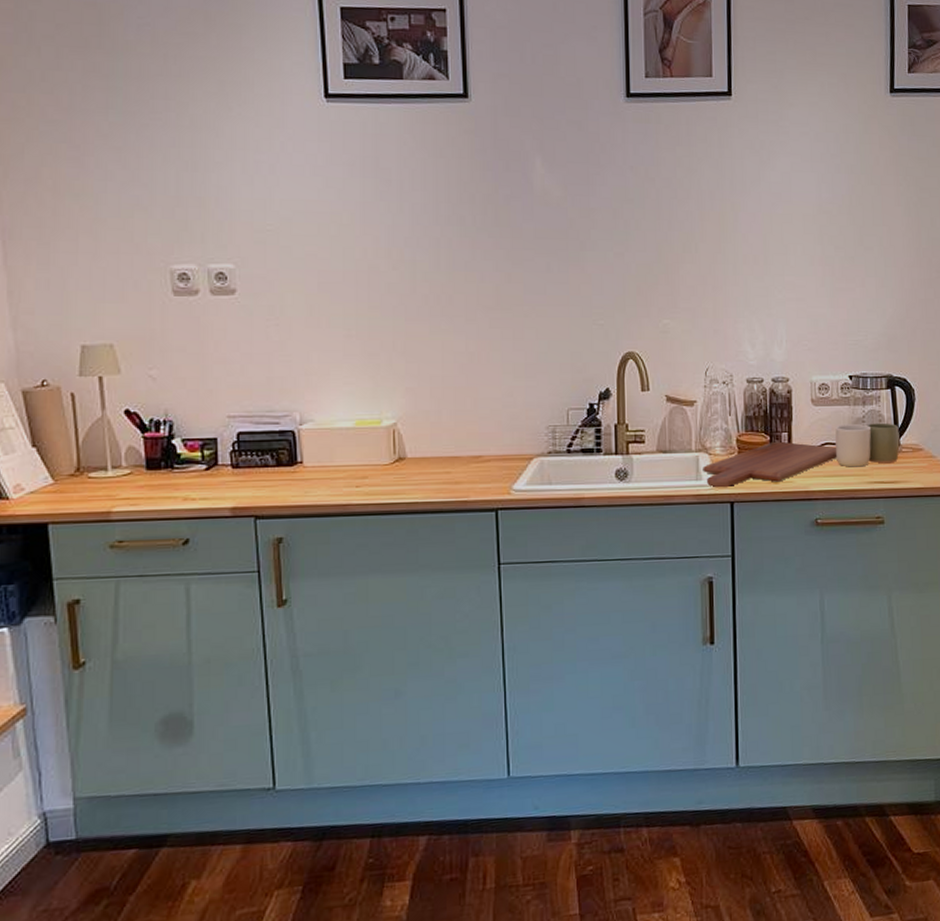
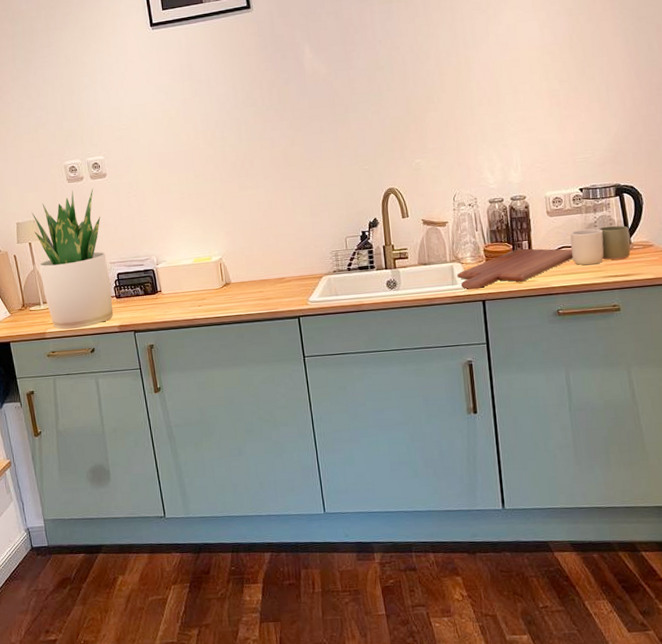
planter: none [108,307,226,509] -> present [31,188,114,330]

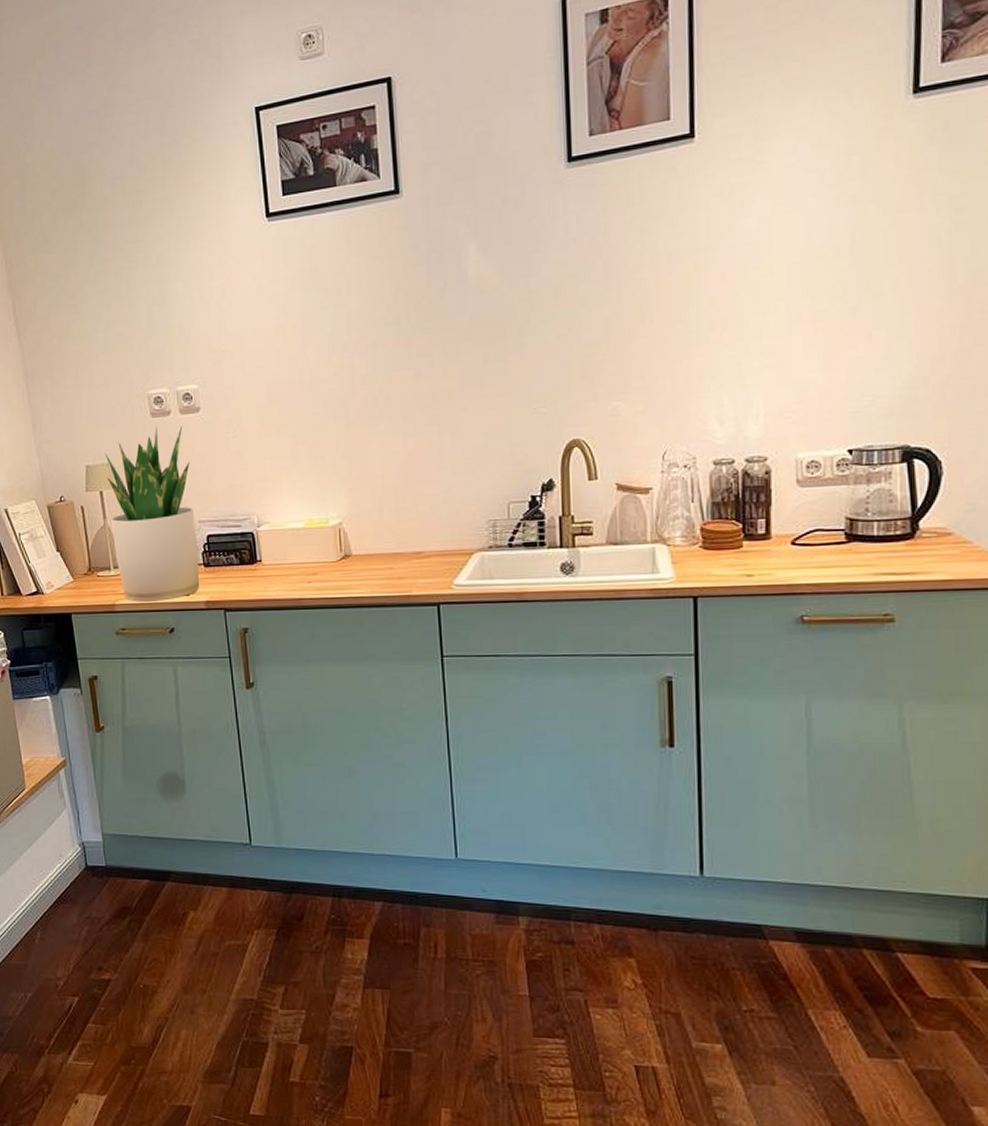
cutting board: present [457,248,573,290] -> none [660,529,830,582]
mug: present [570,228,605,266] -> none [827,506,879,557]
mug: present [598,225,631,260] -> none [872,503,919,551]

